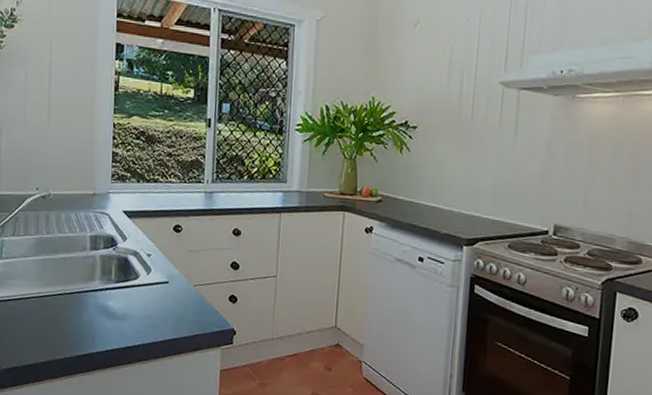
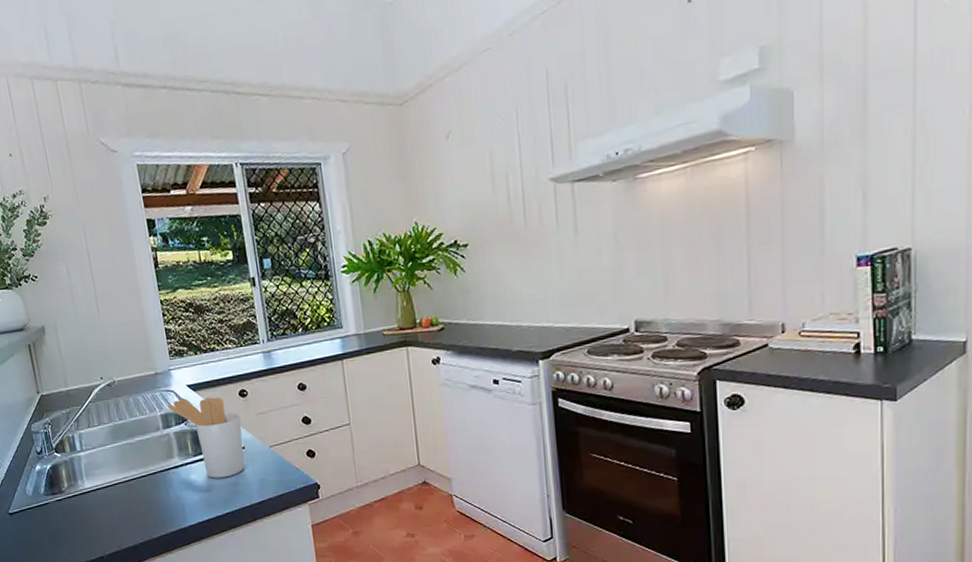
utensil holder: none [99,223,170,309] -> present [167,396,245,478]

